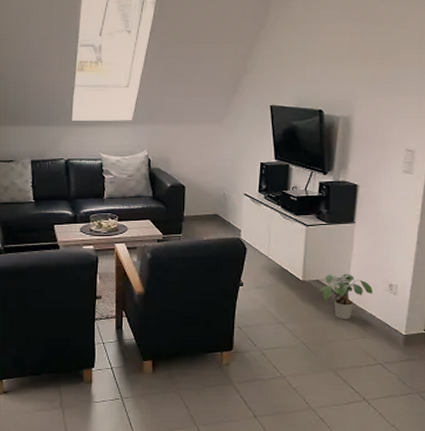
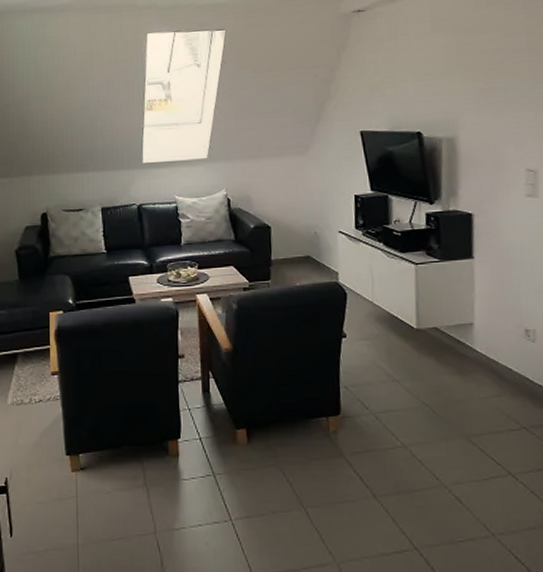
potted plant: present [319,274,373,319] -> none [438,319,505,374]

